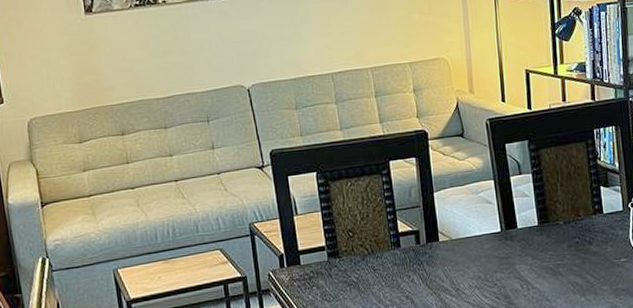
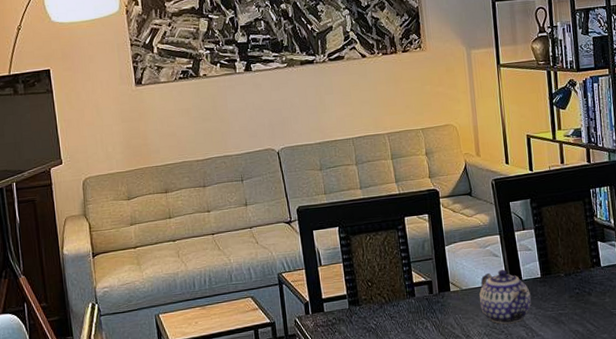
teapot: none [470,218,527,276] -> present [479,270,532,324]

